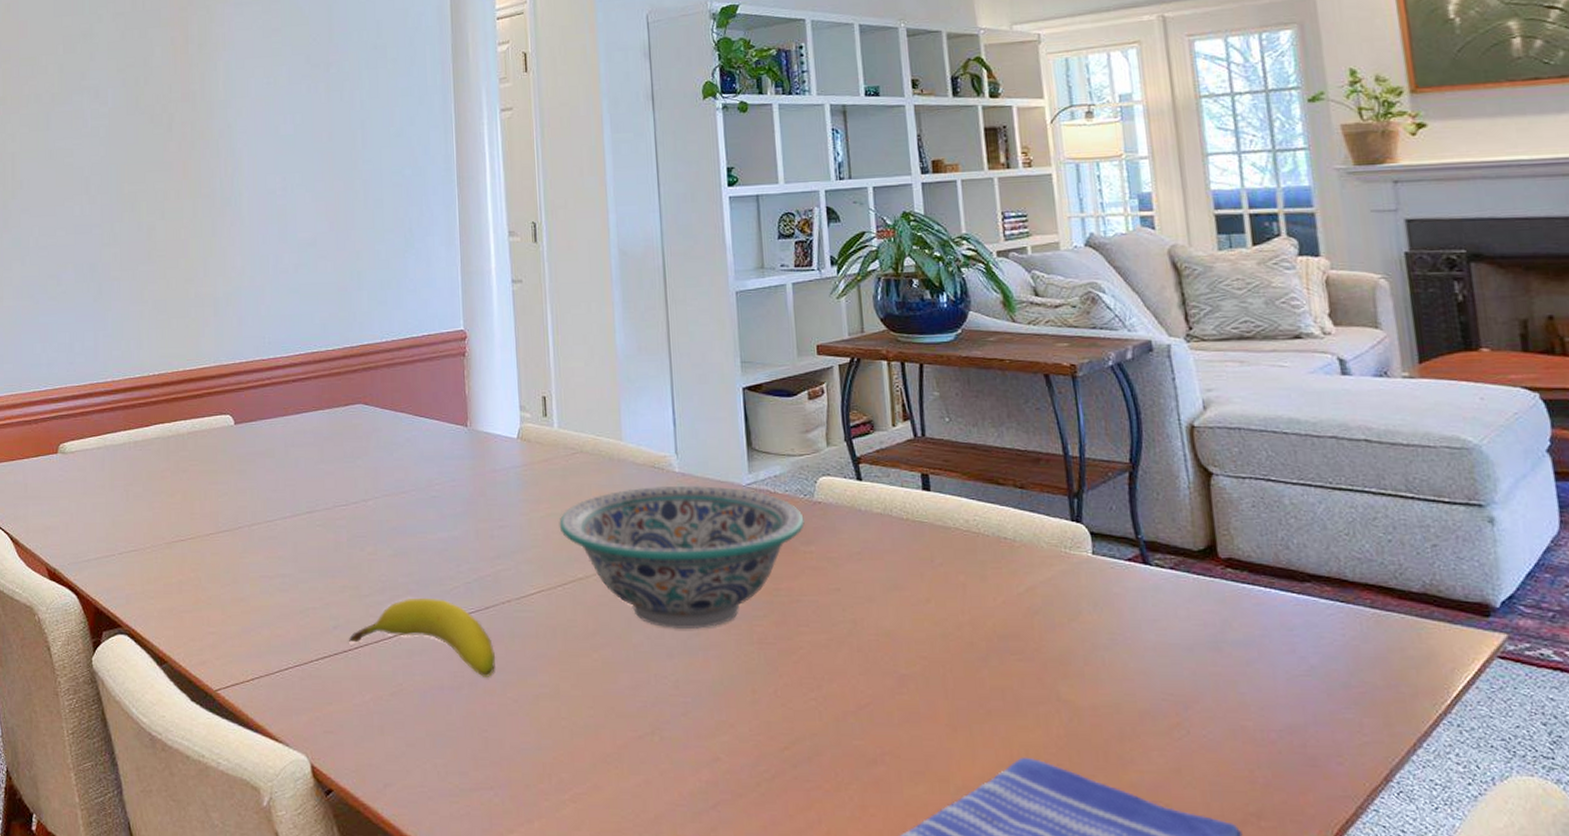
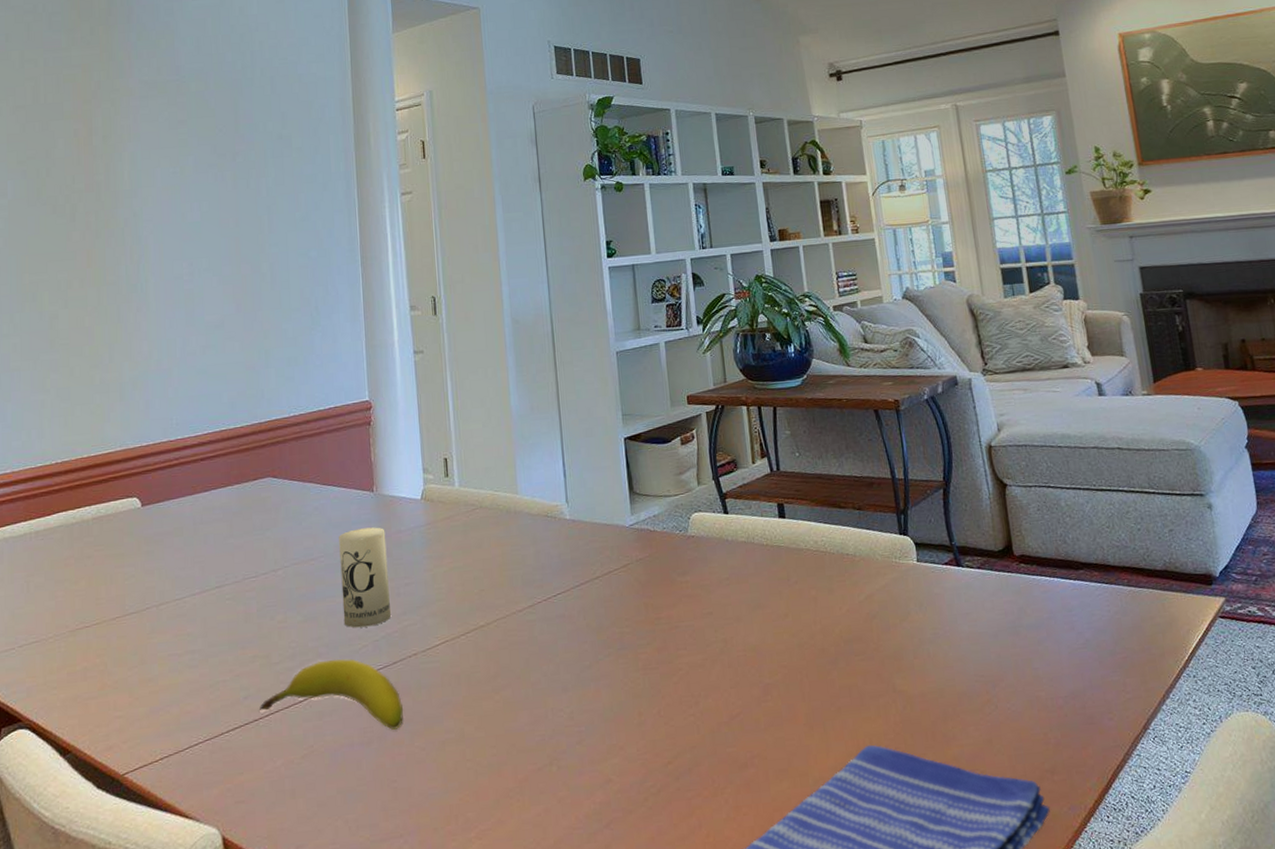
candle: none [431,464,484,568] -> present [339,527,391,628]
decorative bowl: present [559,485,805,629] -> none [461,529,681,664]

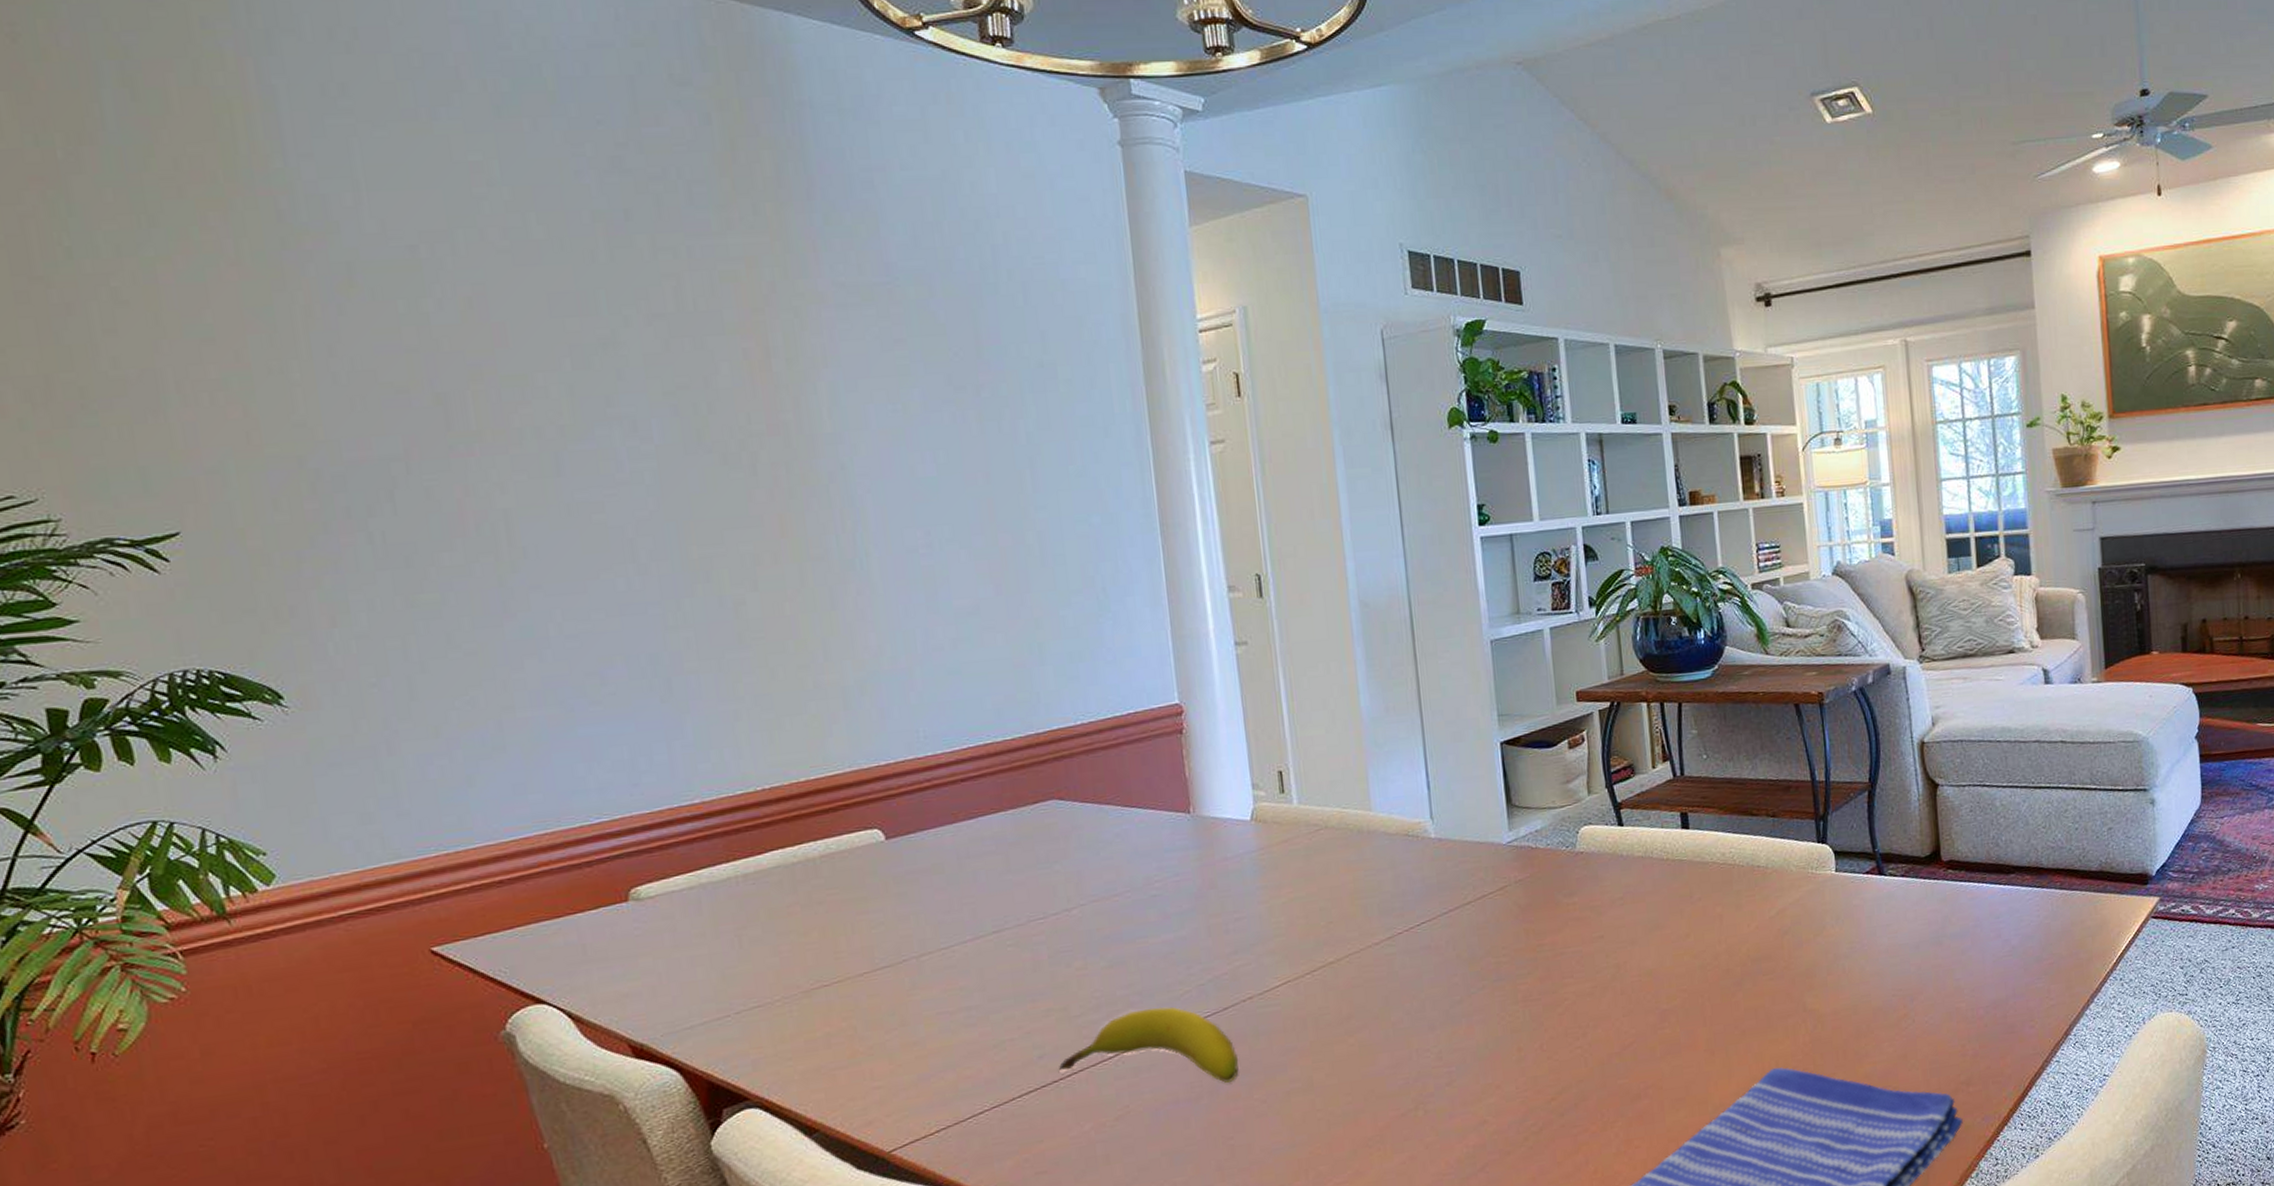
candle: present [339,527,391,628] -> none [1148,854,1218,972]

